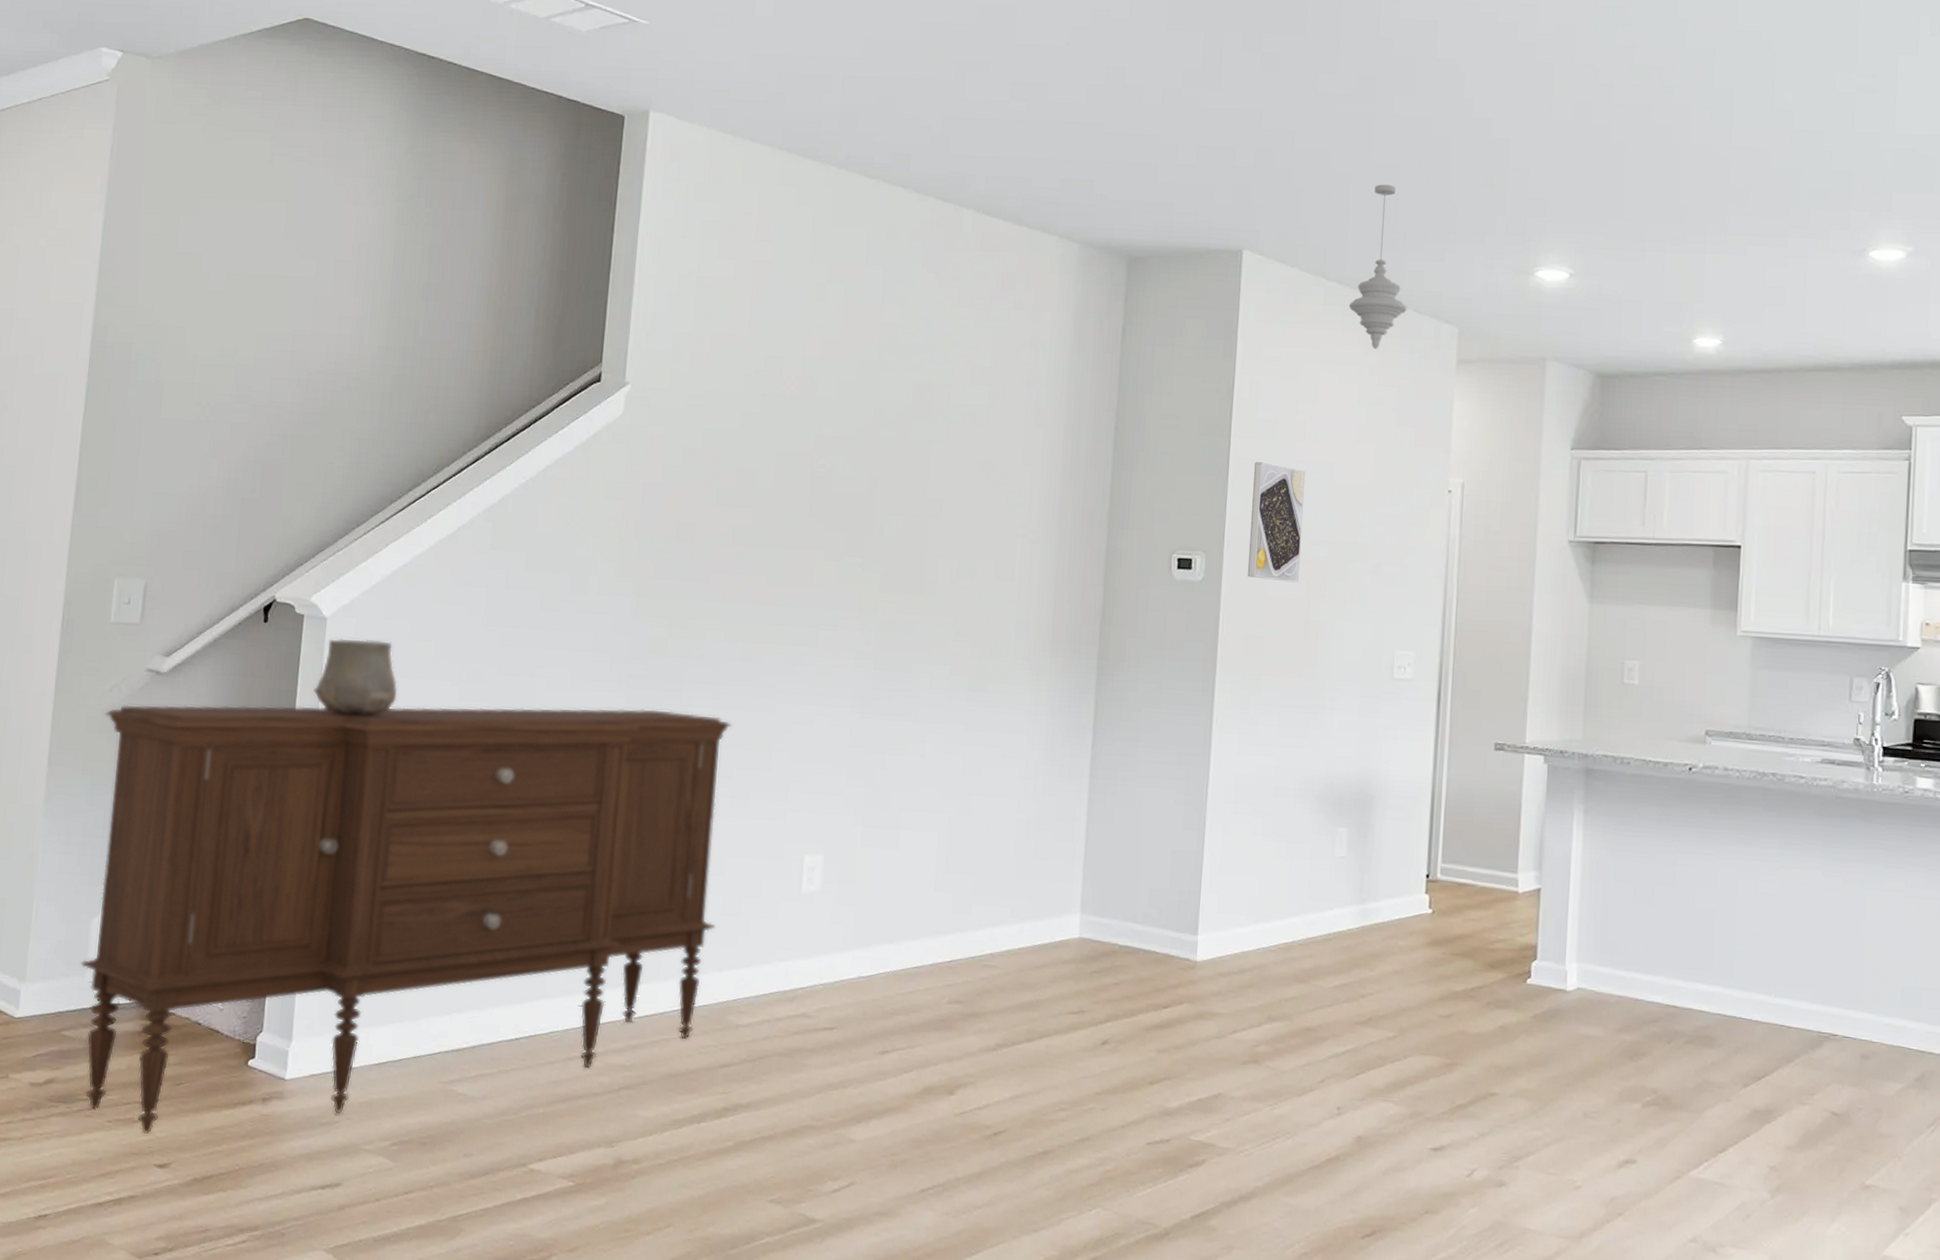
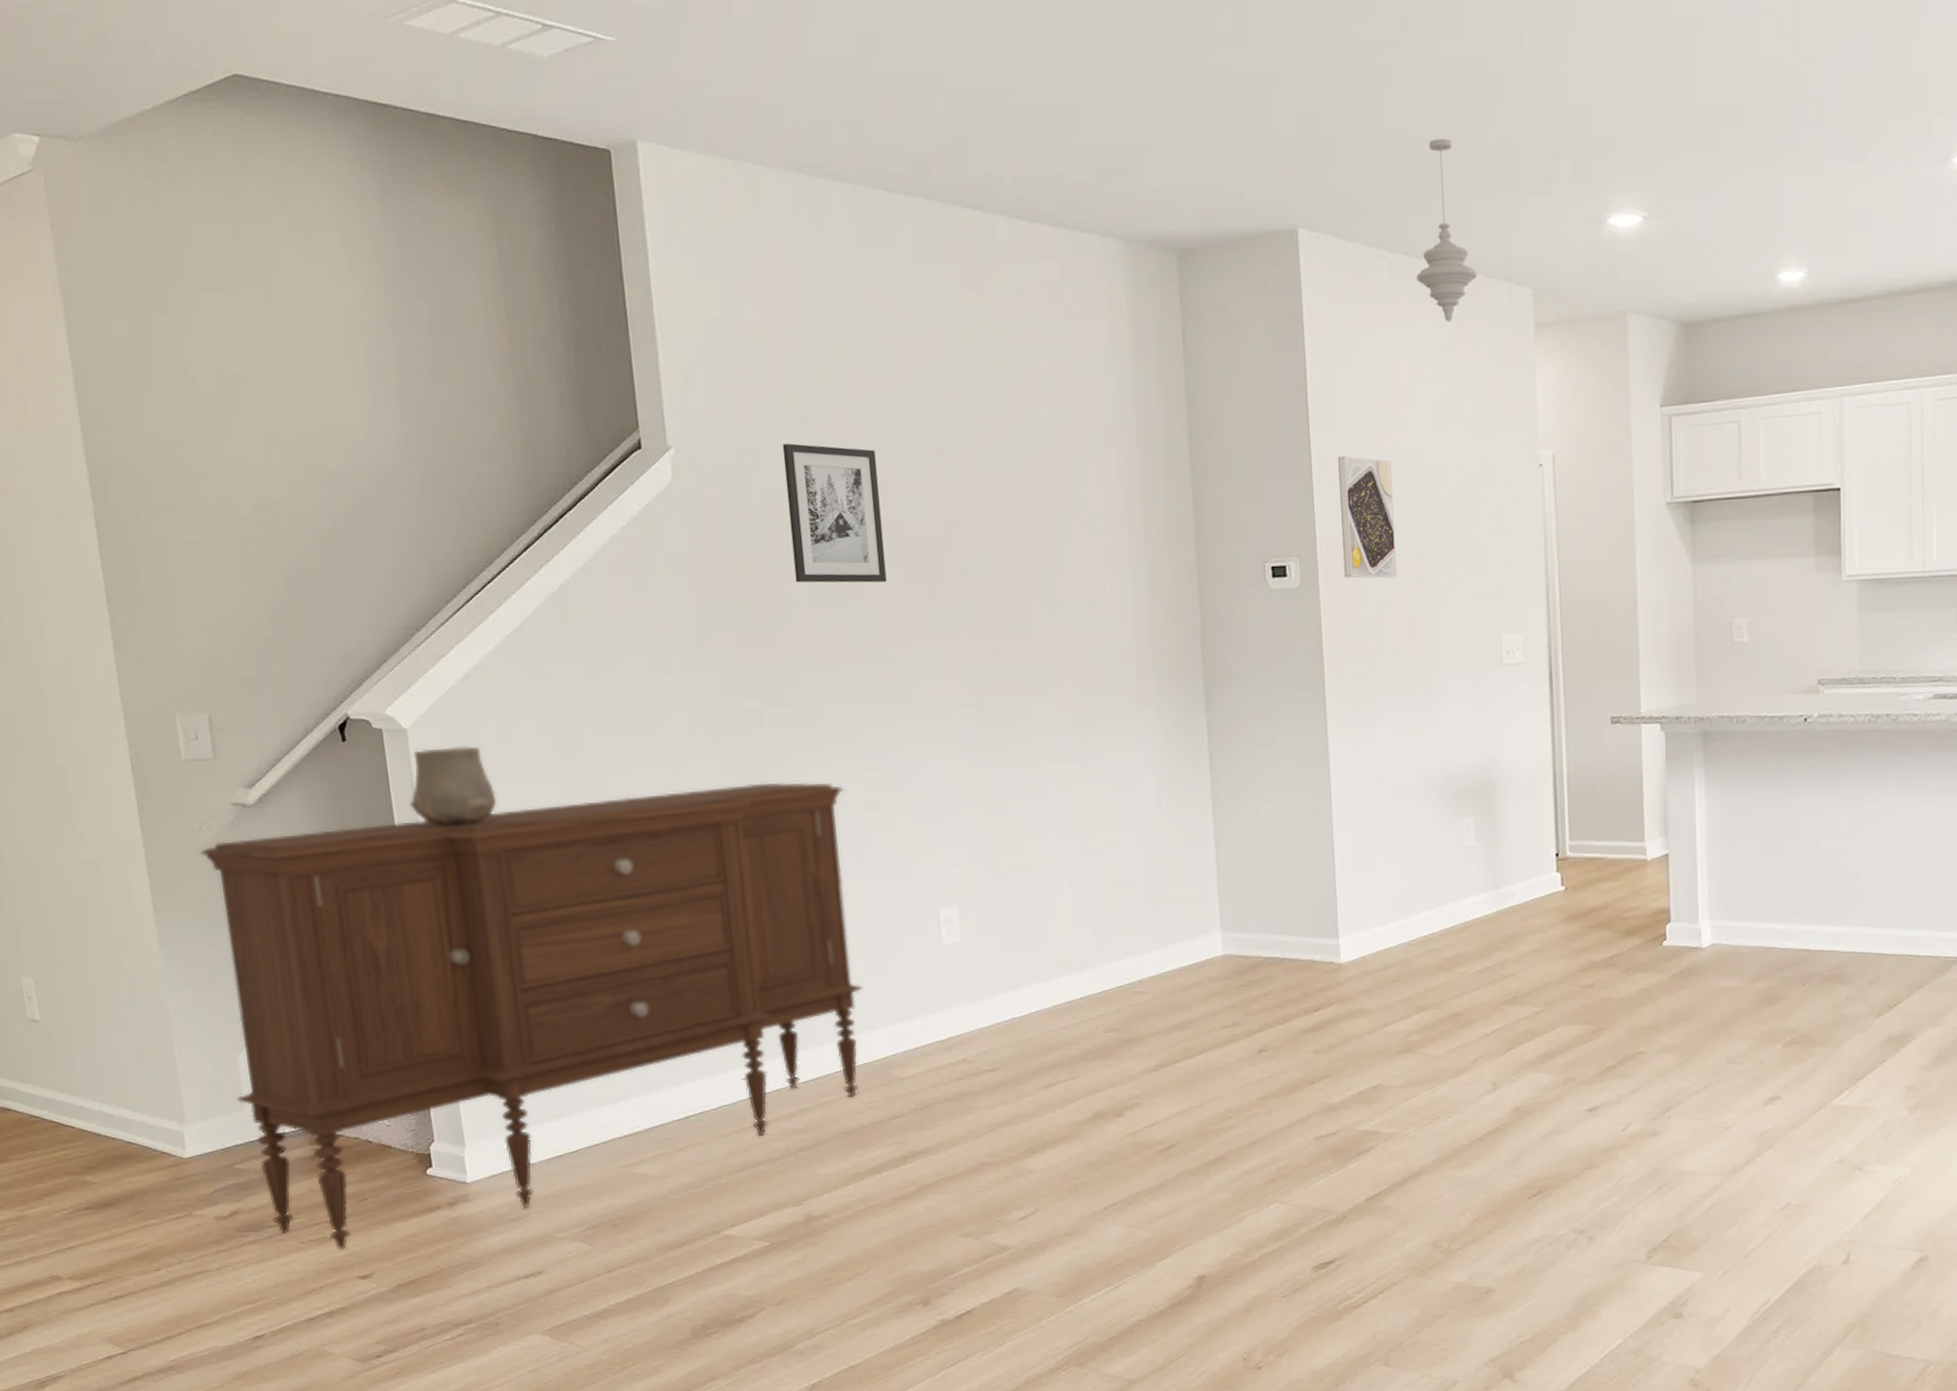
wall art: none [722,392,818,531] -> present [782,443,887,583]

